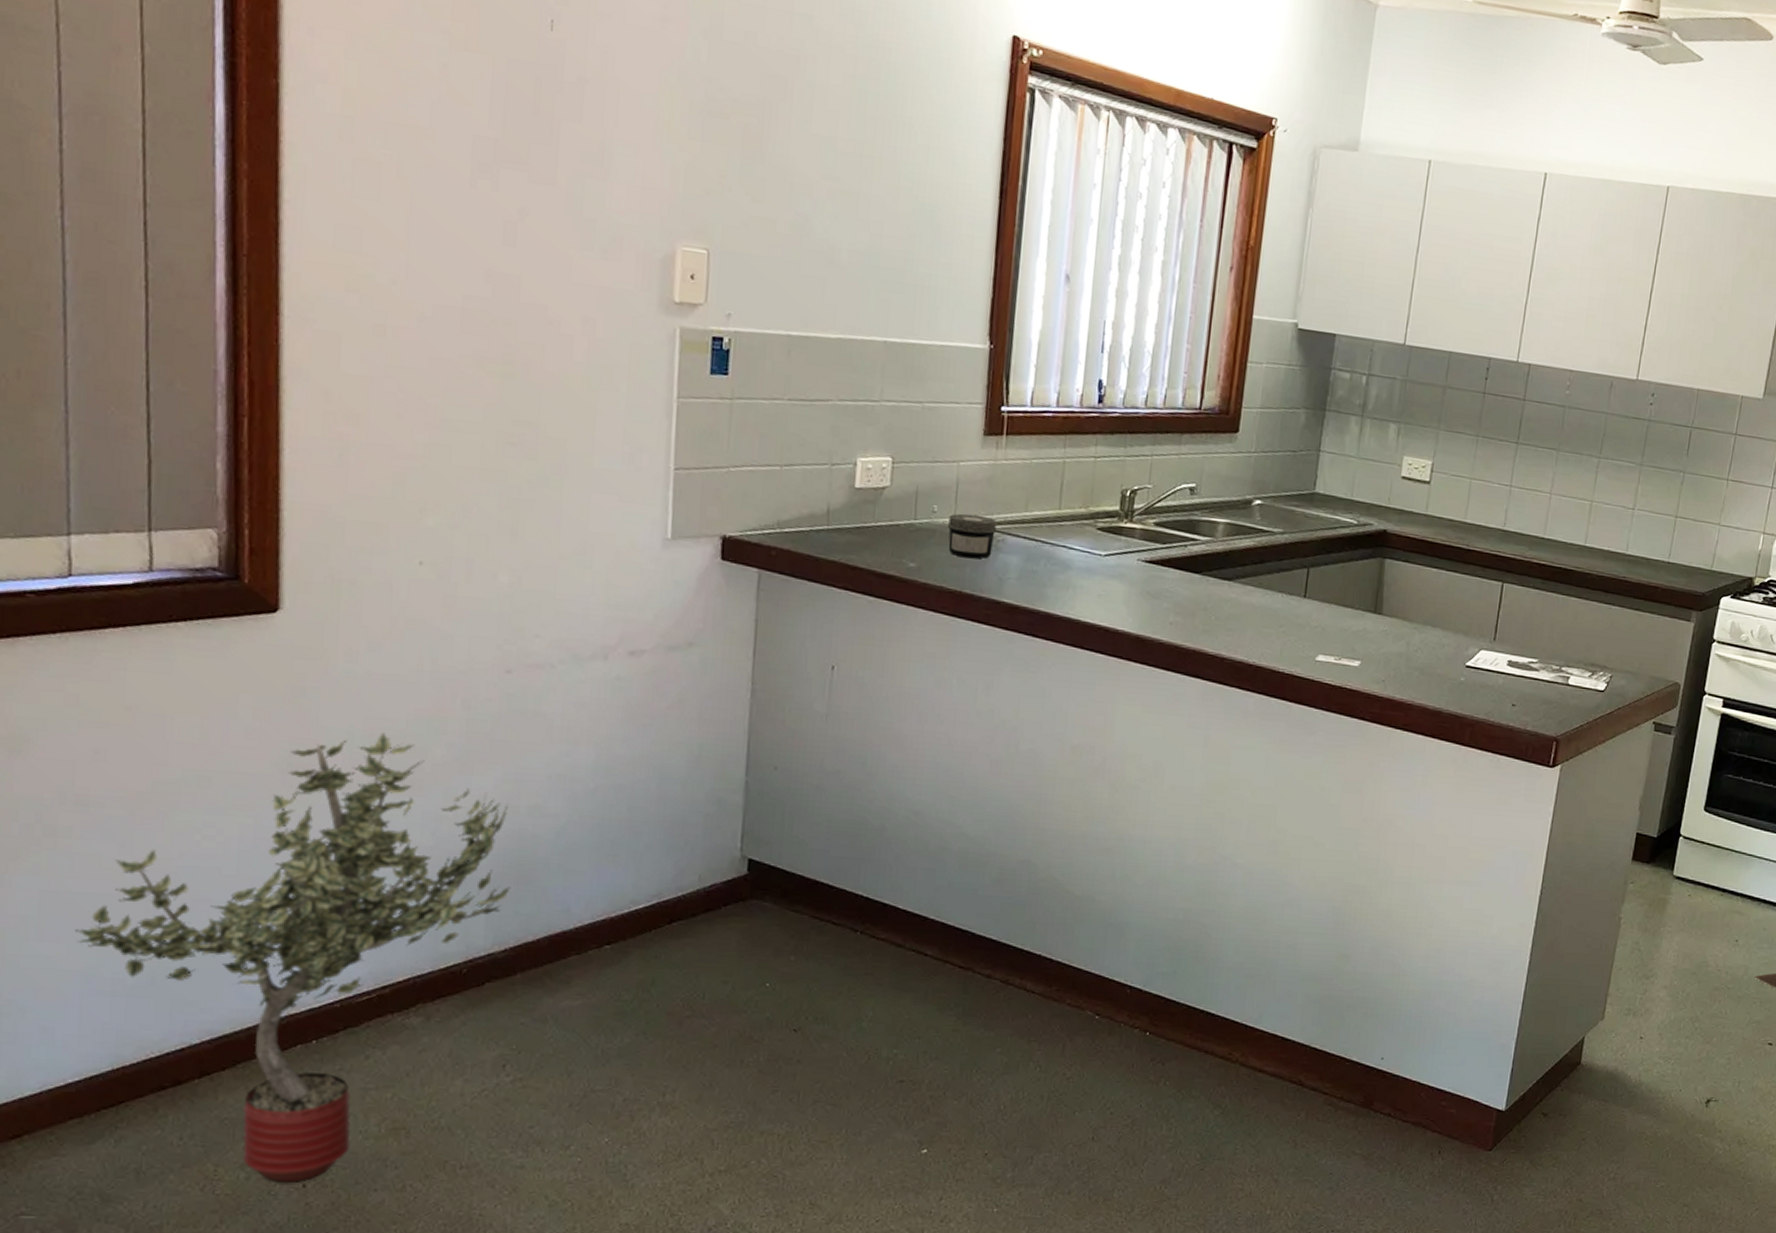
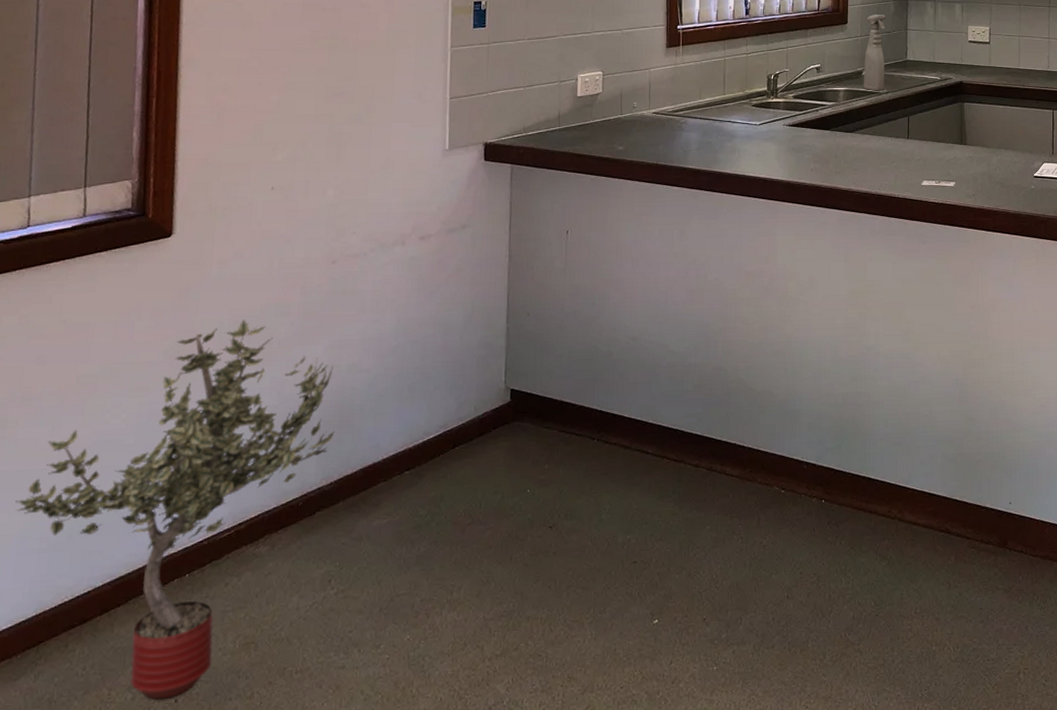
jar: present [947,513,998,559] -> none [644,106,680,139]
spray bottle: none [1251,424,1292,530] -> present [863,15,885,91]

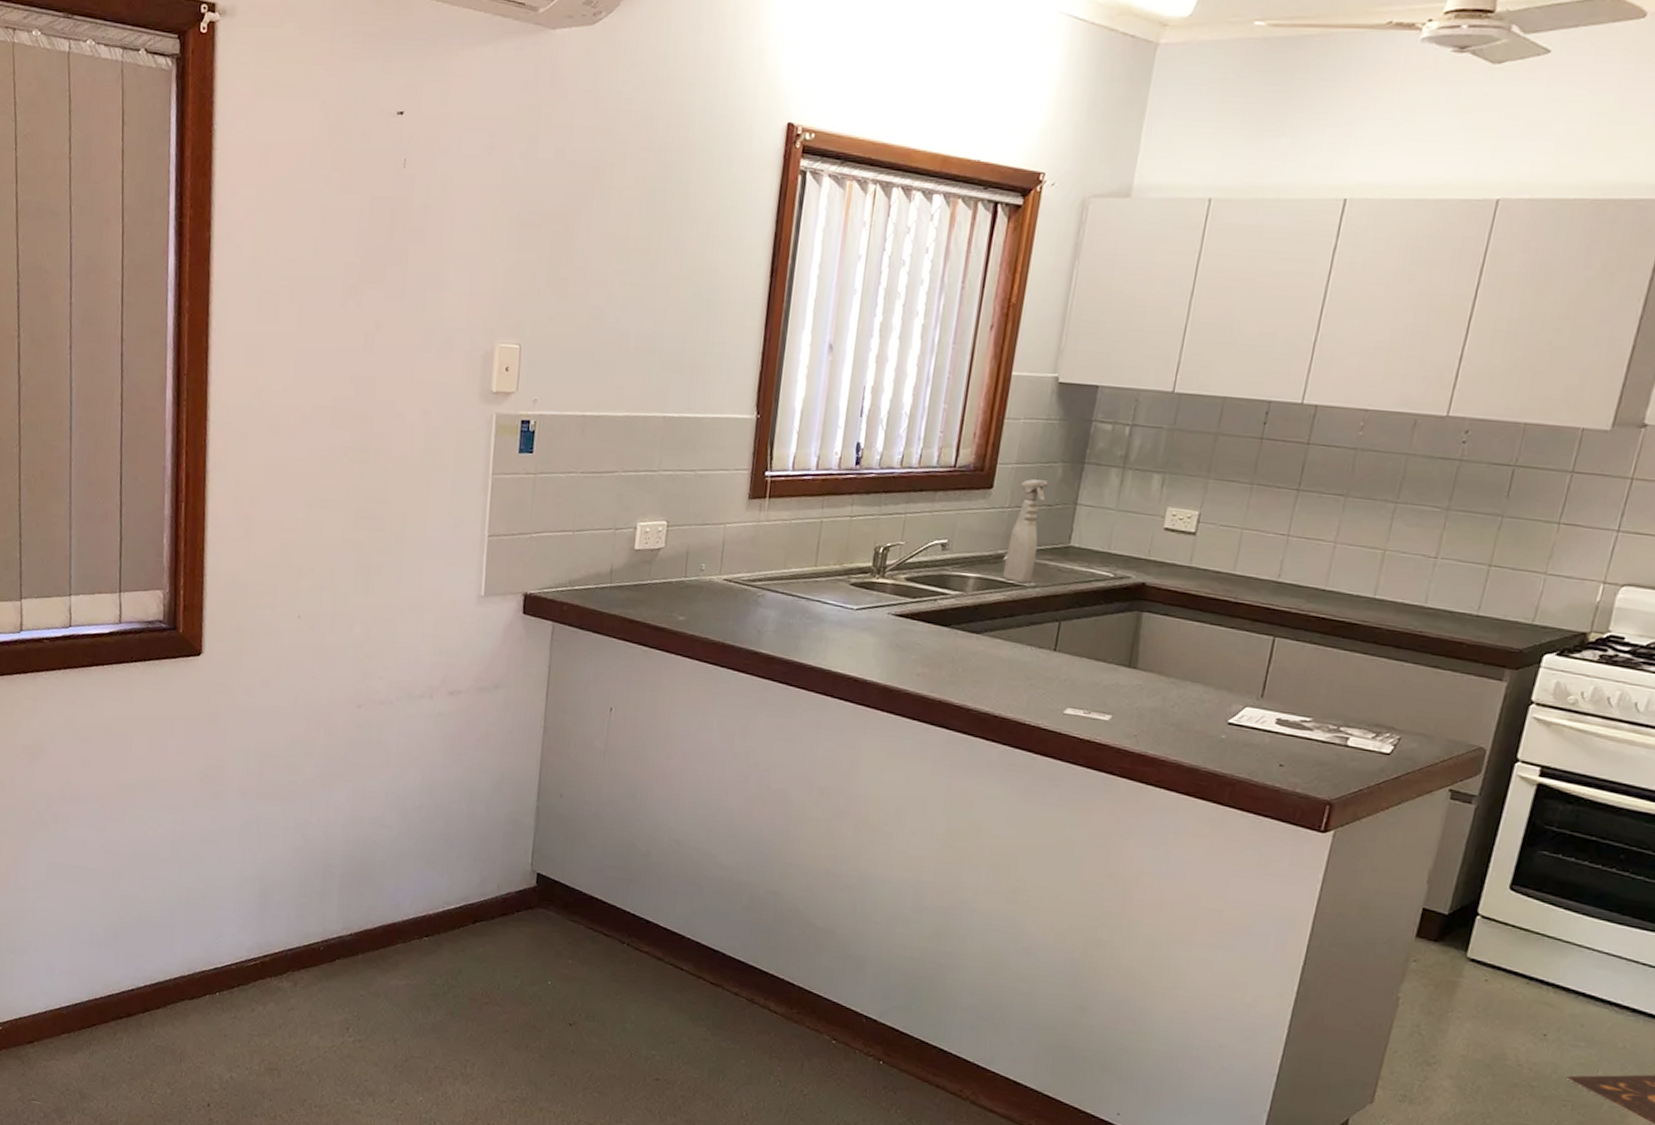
potted tree: present [16,319,335,701] -> none [69,753,356,1102]

